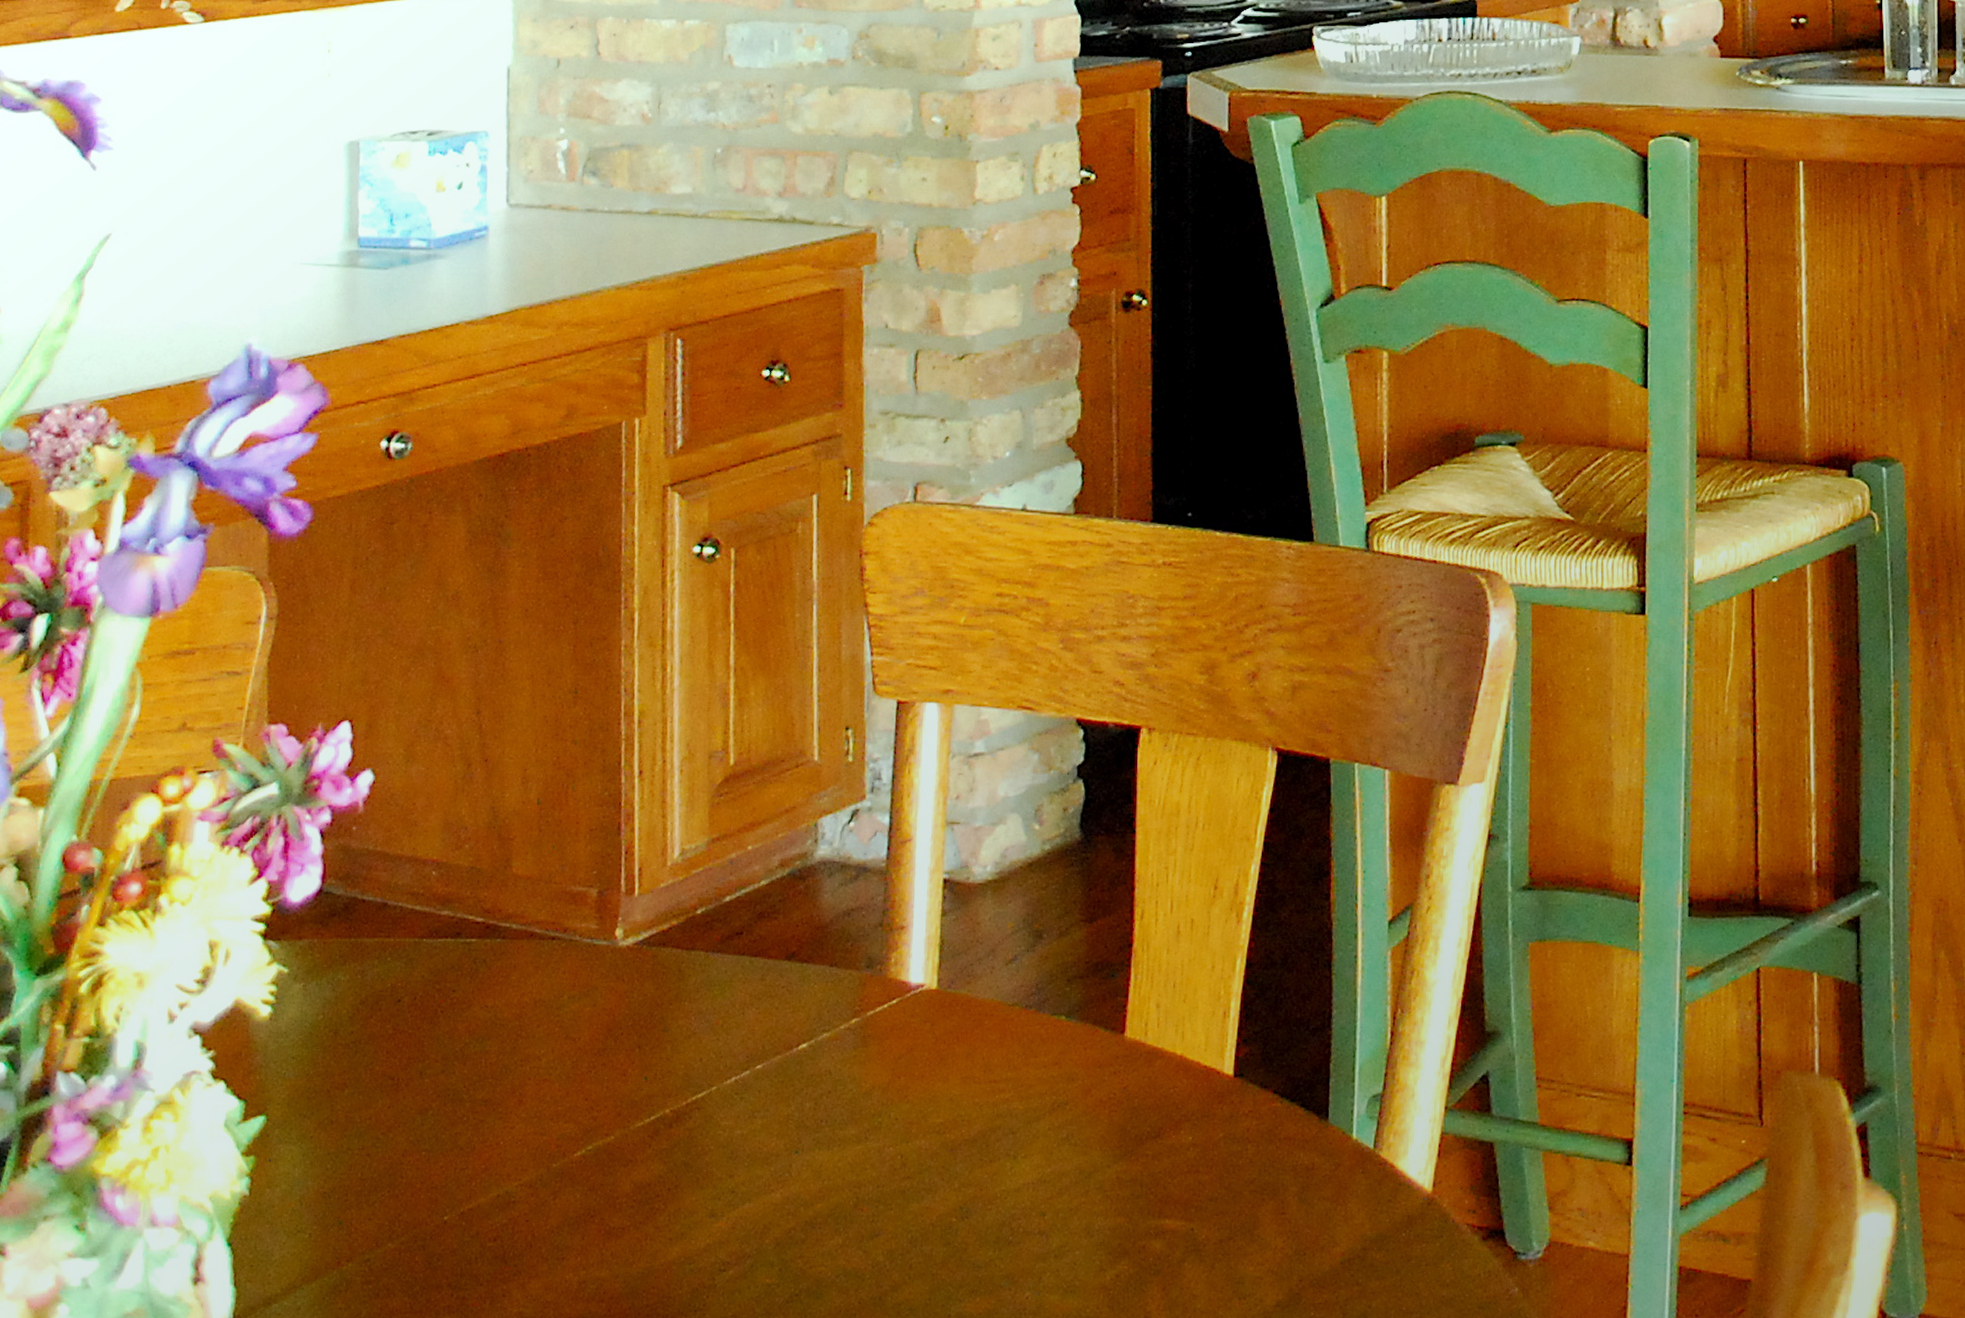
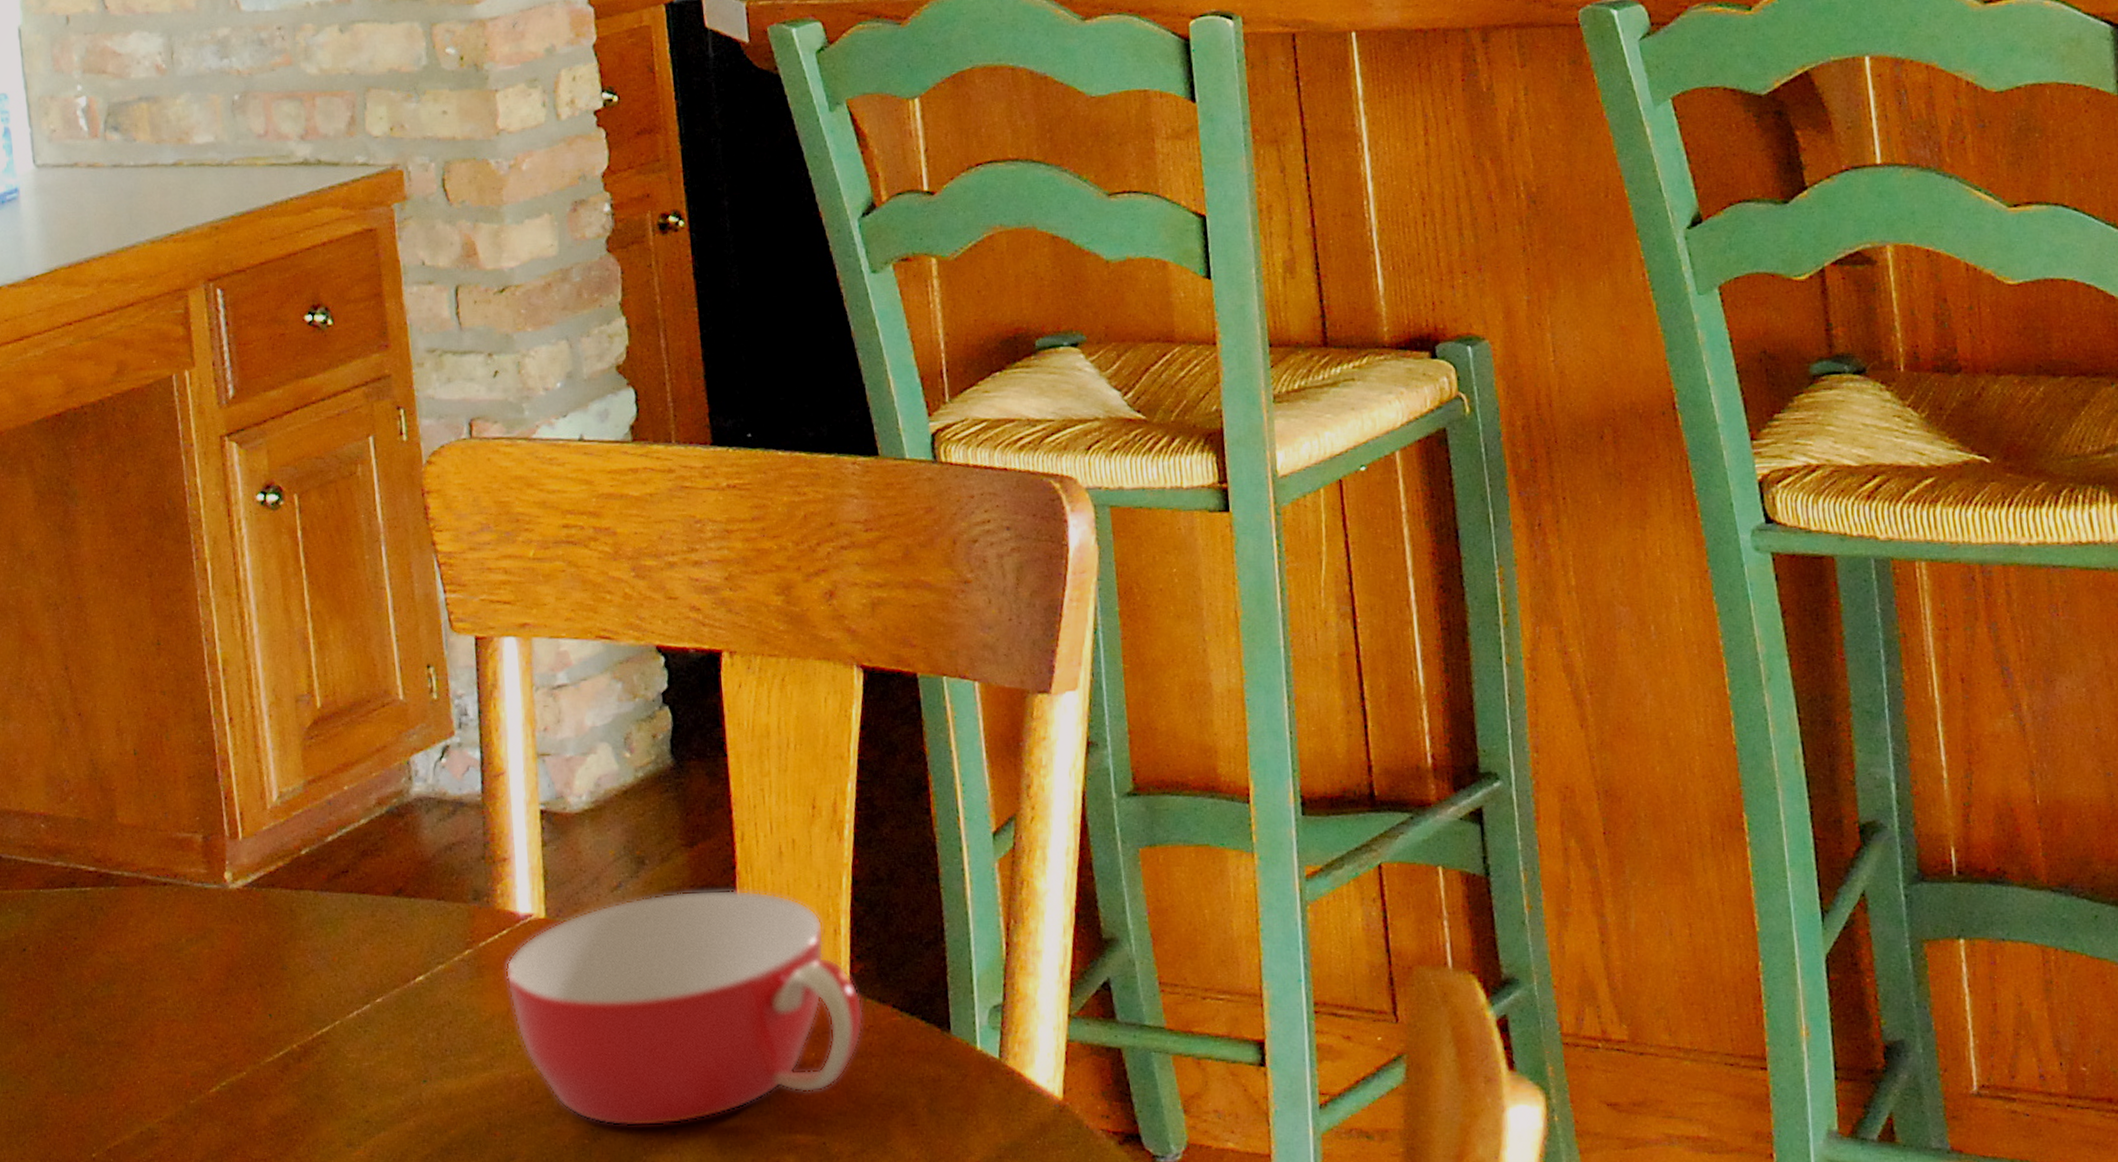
bowl: none [890,967,1244,1206] -> present [505,889,864,1127]

